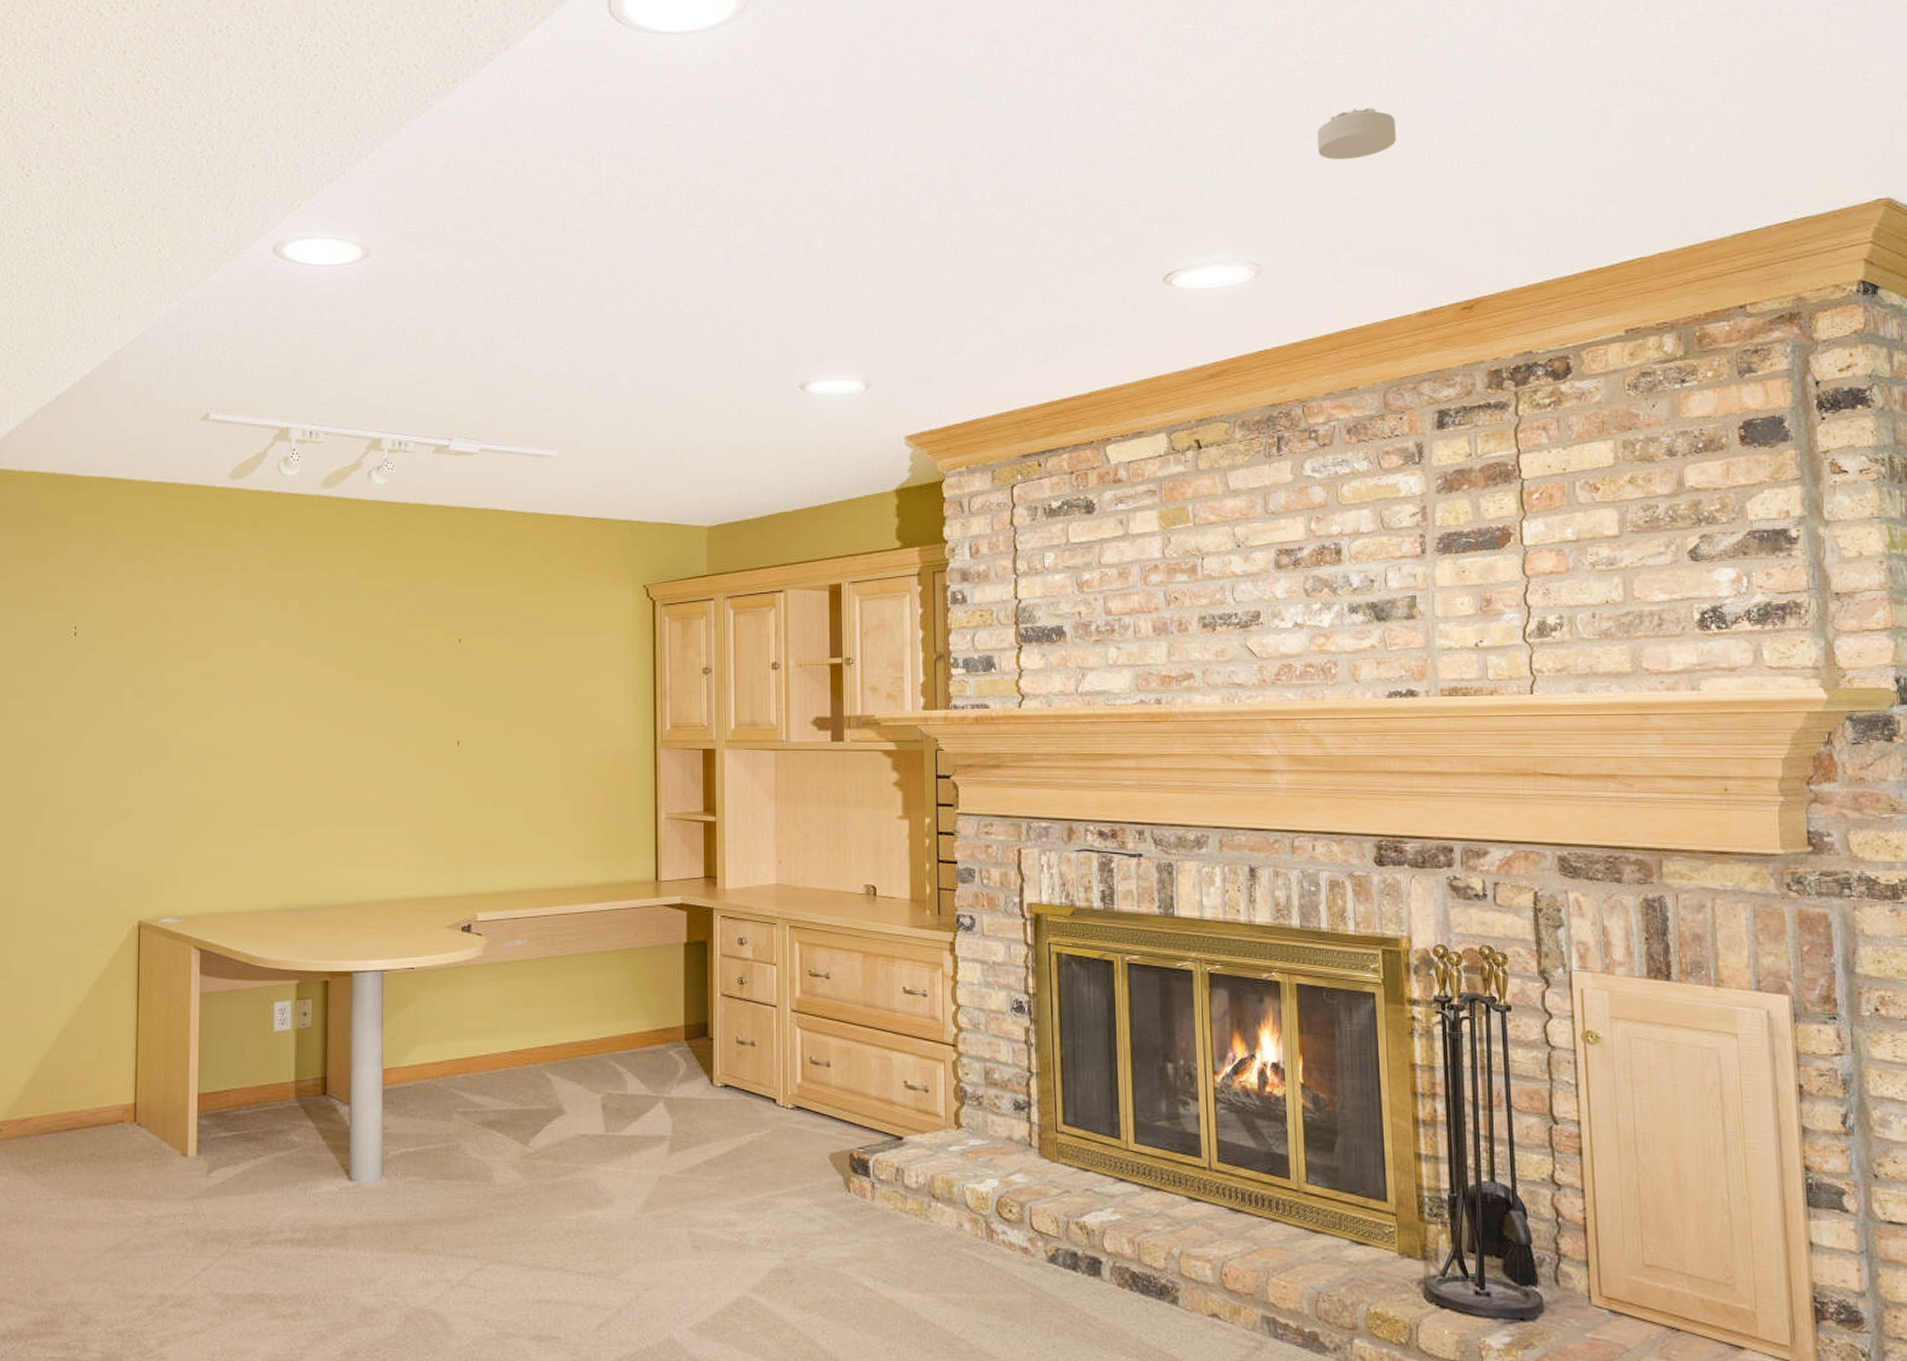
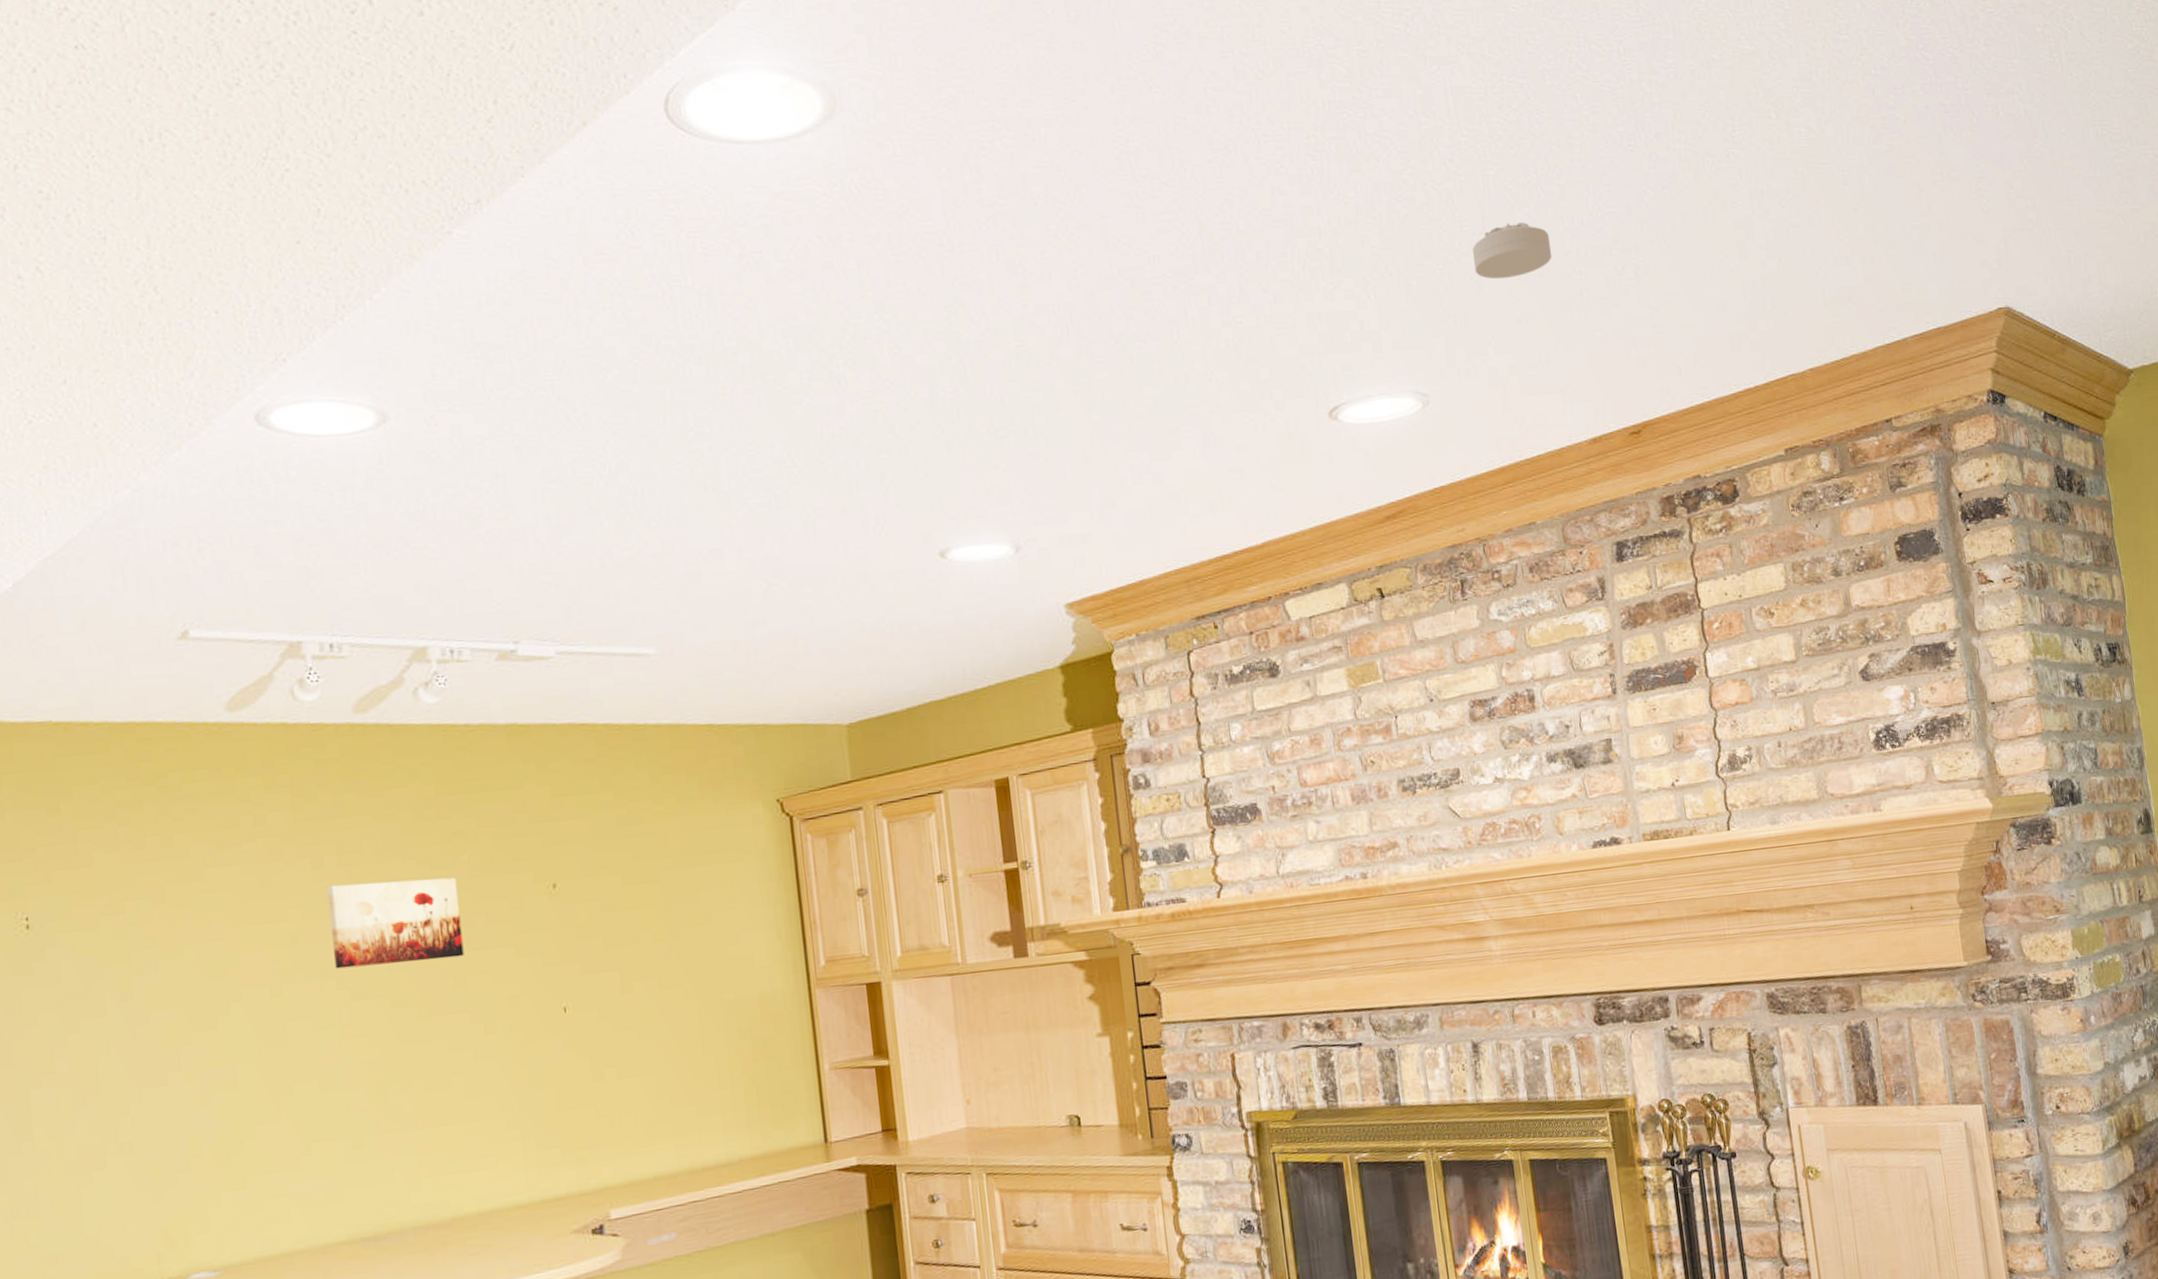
wall art: none [288,623,386,691] -> present [326,877,464,969]

